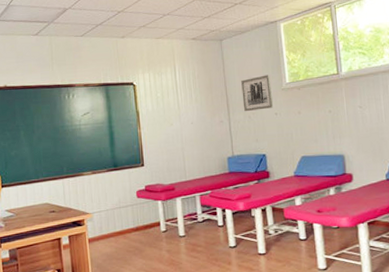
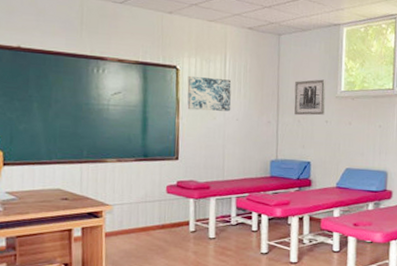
wall art: none [144,88,186,120] -> present [187,75,232,112]

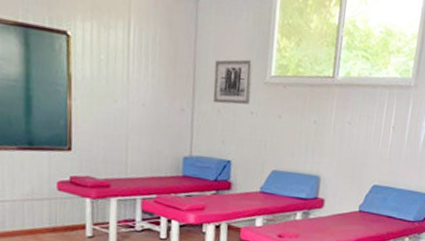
wall art: present [187,75,232,112] -> none [81,44,137,94]

